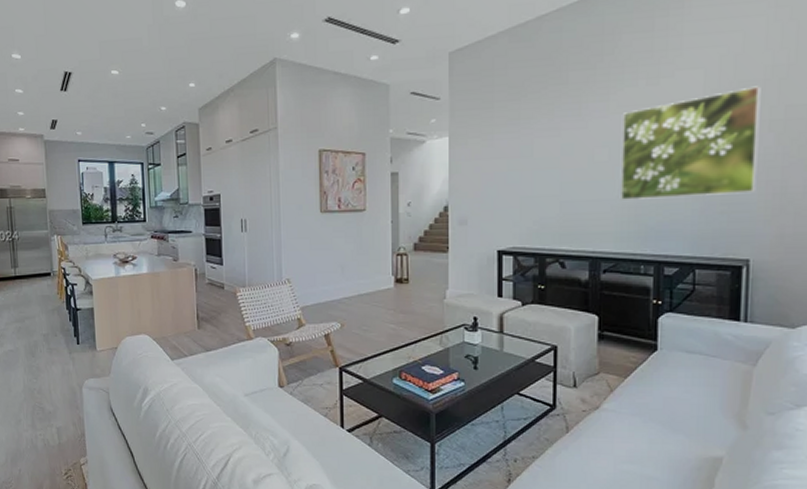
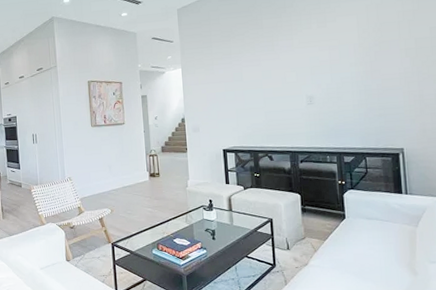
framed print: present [621,86,761,200] -> none [304,25,402,109]

